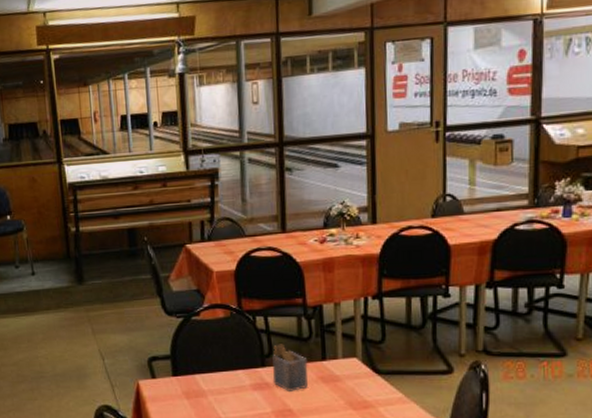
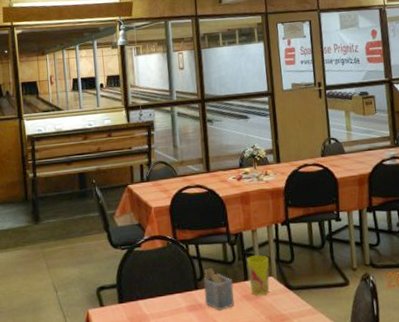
cup: none [325,332,354,378] -> present [246,255,270,296]

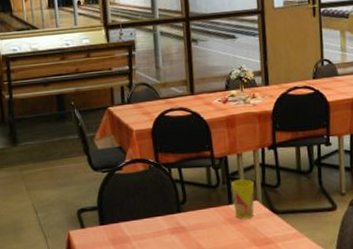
napkin holder: present [204,268,234,311] -> none [186,191,218,233]

